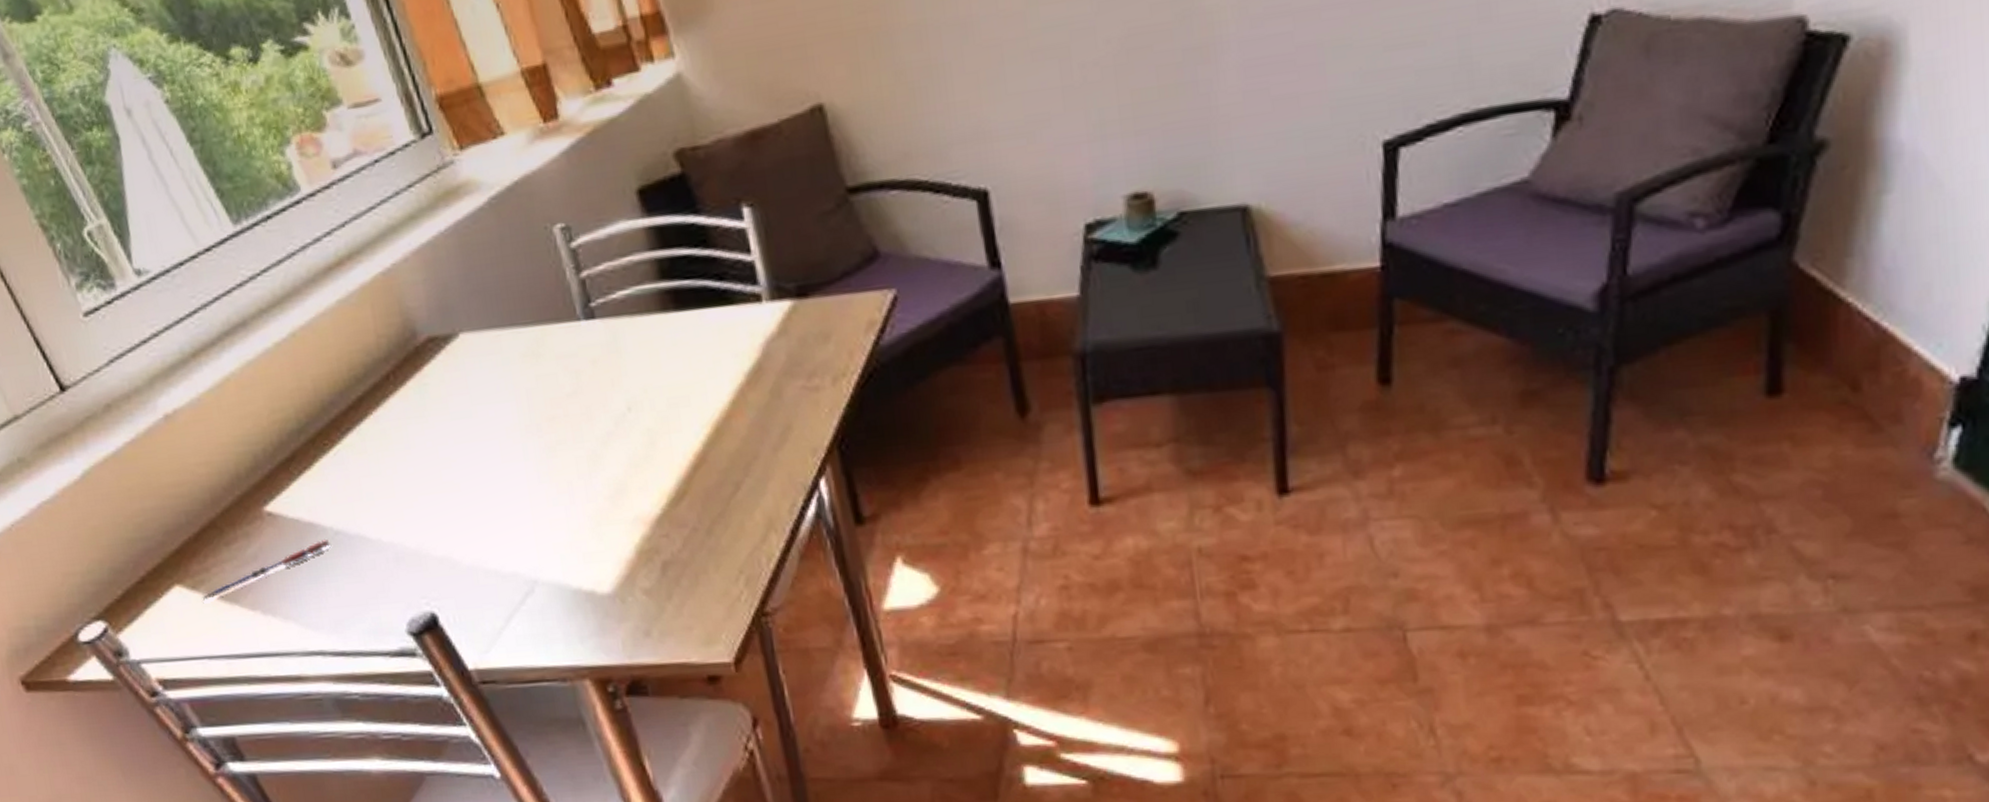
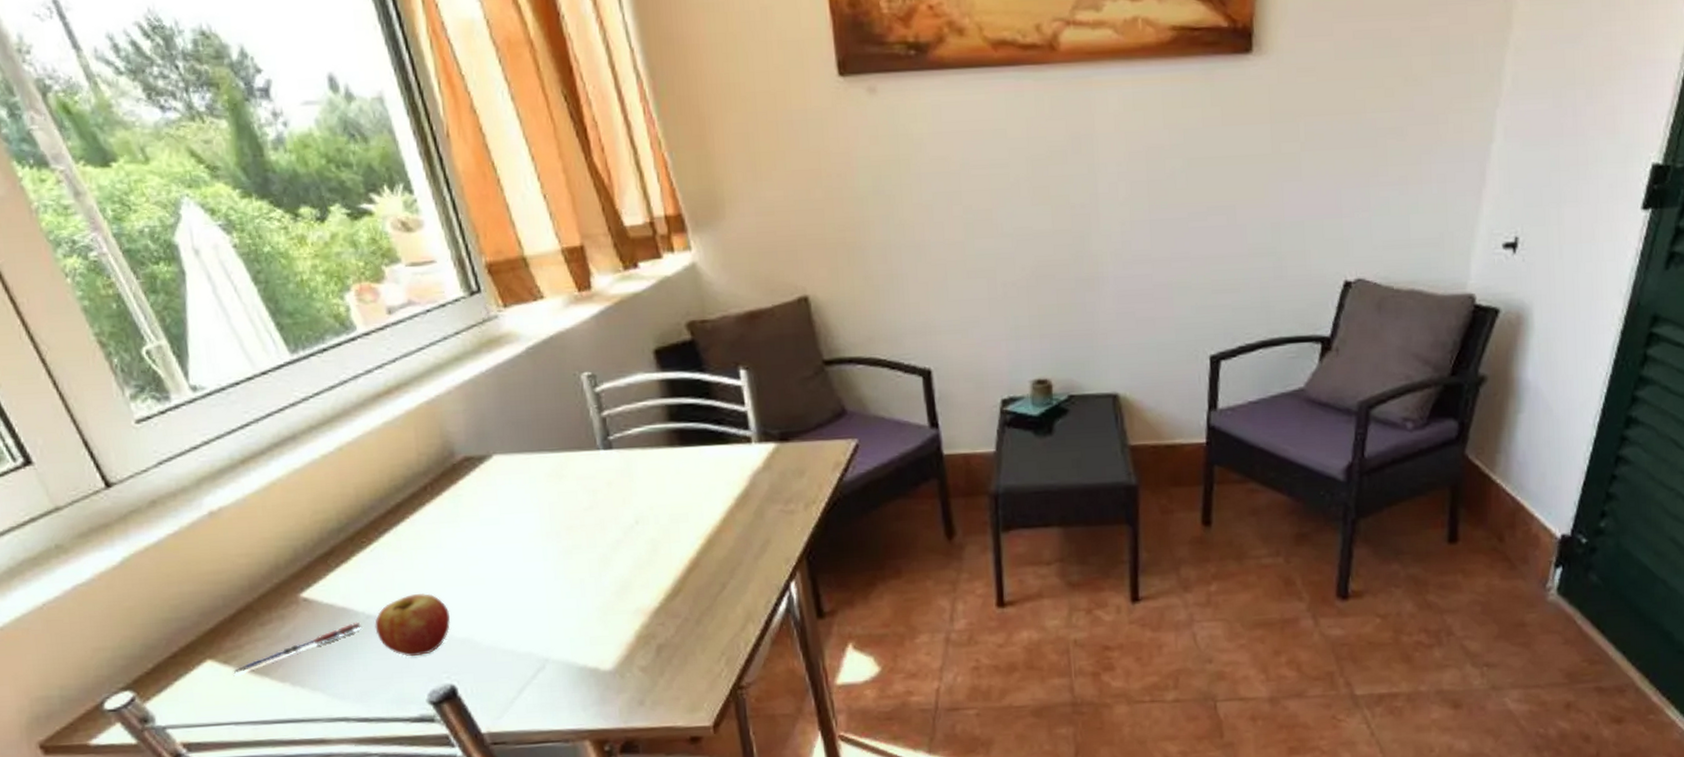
fruit: none [344,503,426,579] -> present [375,593,451,656]

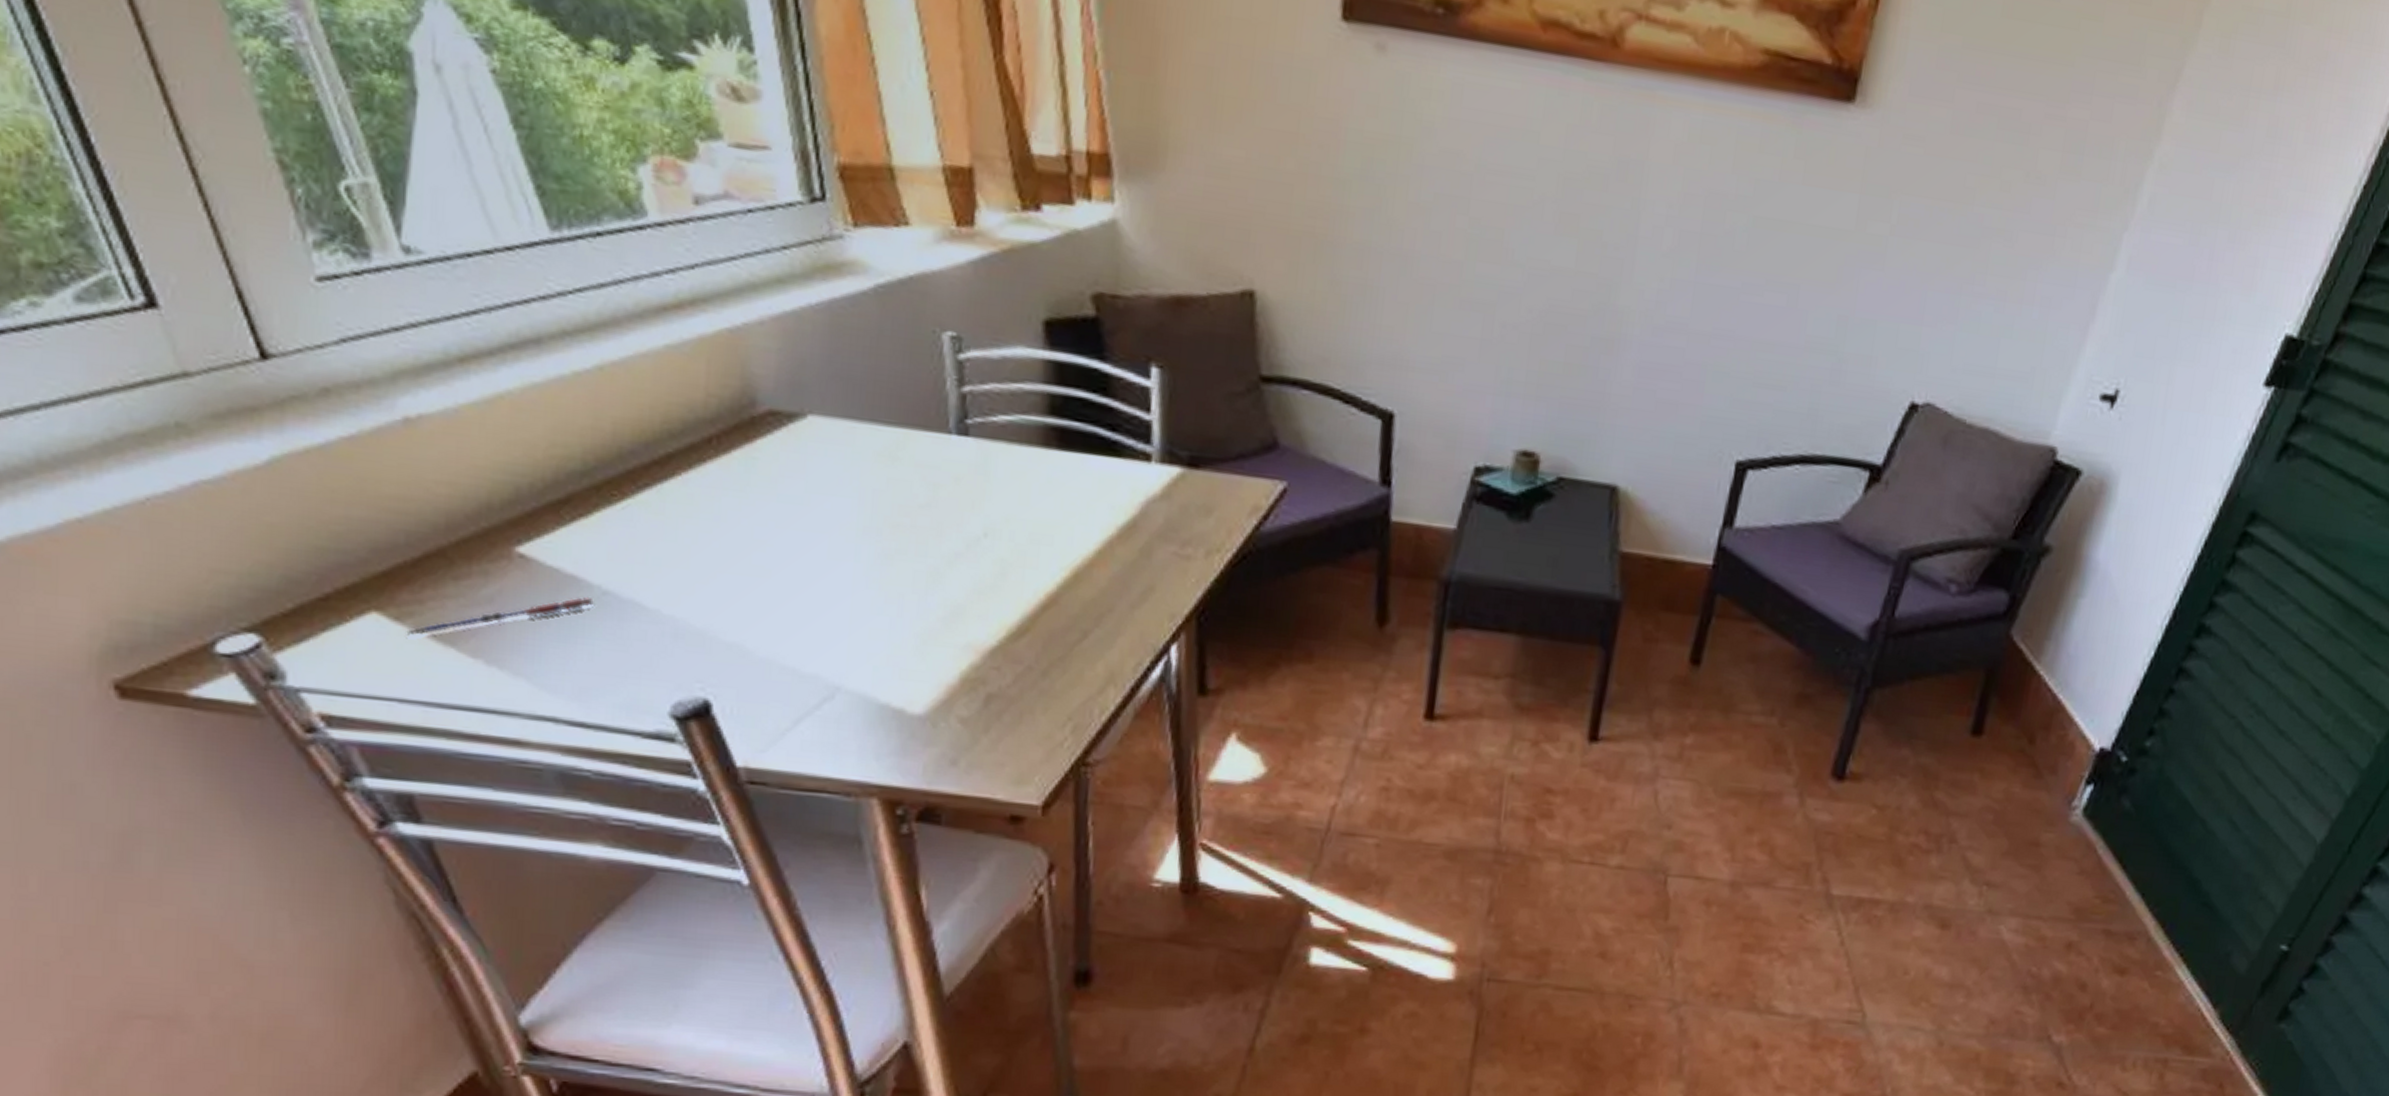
fruit: present [375,593,451,656] -> none [612,574,718,655]

